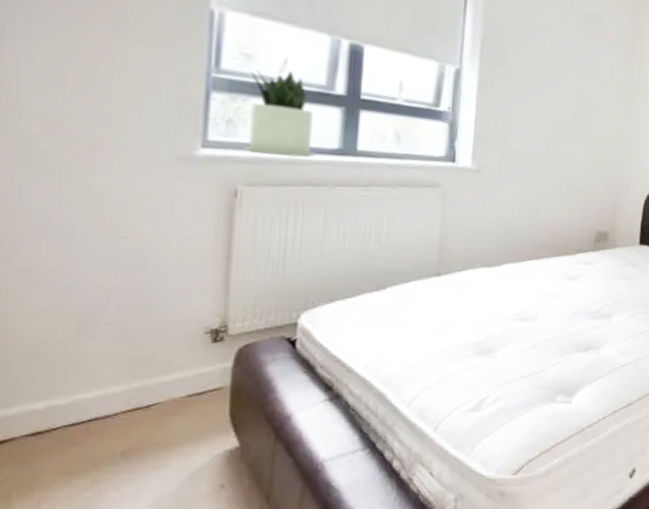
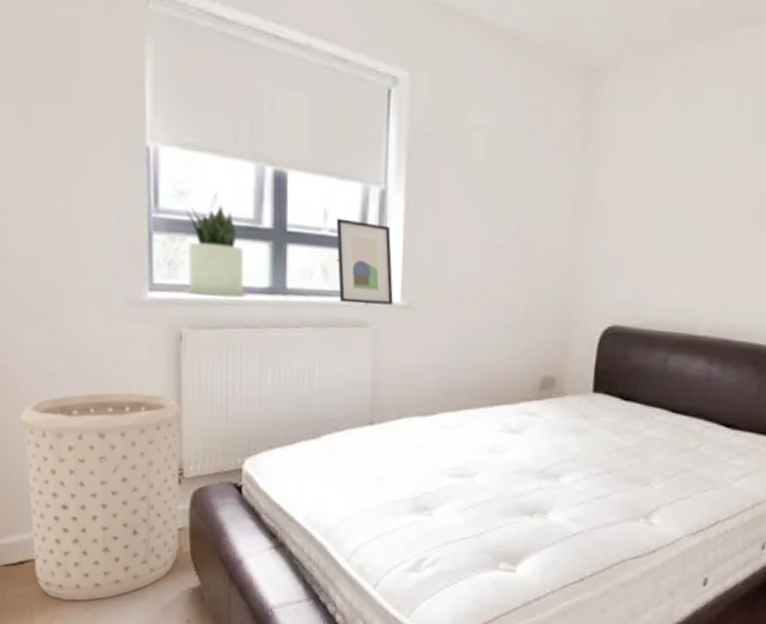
laundry basket: none [18,249,232,480] -> present [19,392,182,601]
picture frame: none [410,90,465,169] -> present [336,218,393,306]

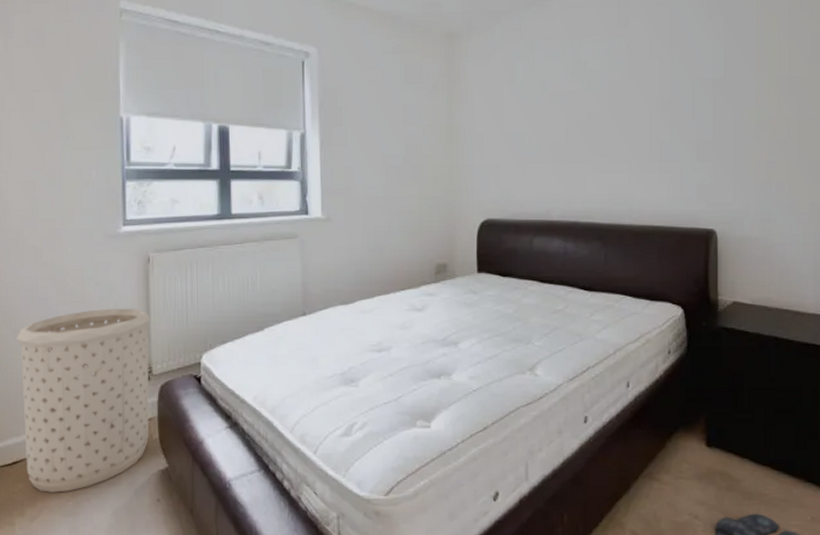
planter: present [183,206,249,298] -> none [150,156,202,225]
picture frame: present [336,218,393,306] -> none [268,157,315,221]

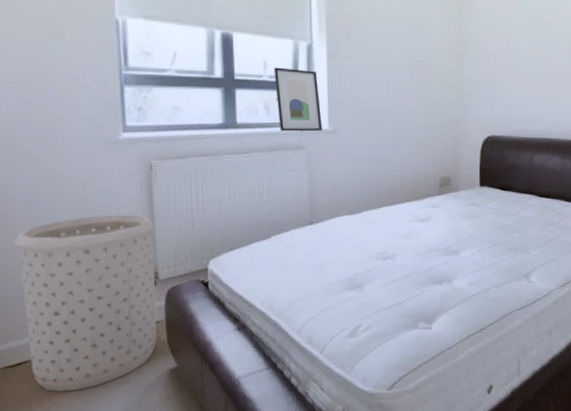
picture frame: none [268,157,315,221] -> present [274,67,322,132]

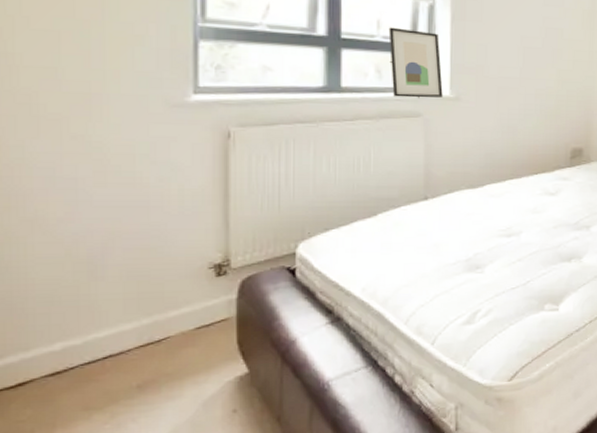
laundry basket: present [14,215,157,391] -> none [27,191,230,417]

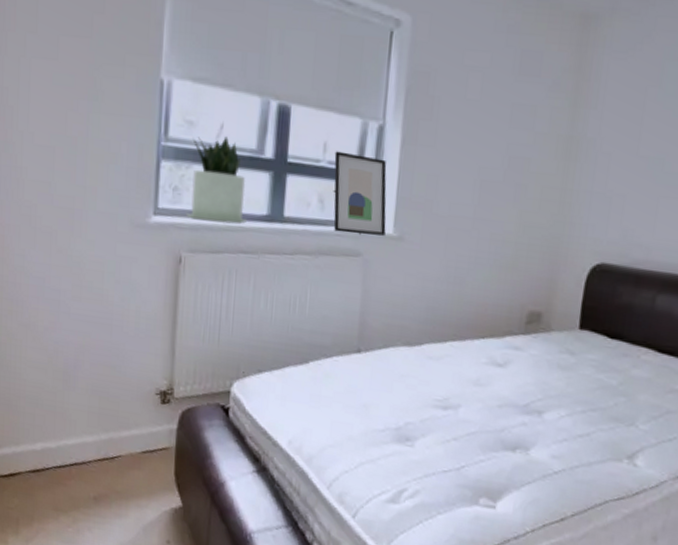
planter: none [232,16,303,97] -> present [185,136,248,225]

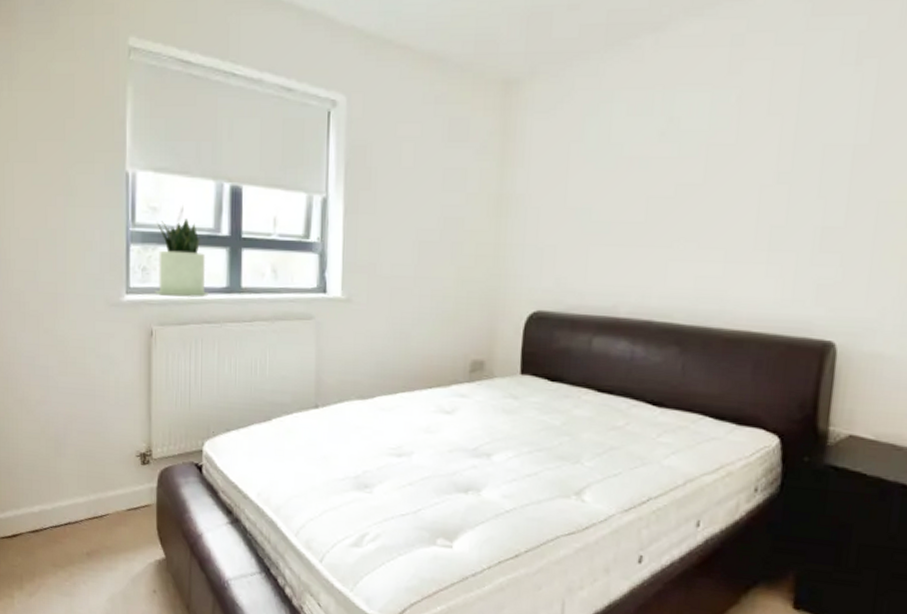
picture frame: present [333,151,387,236] -> none [284,224,335,300]

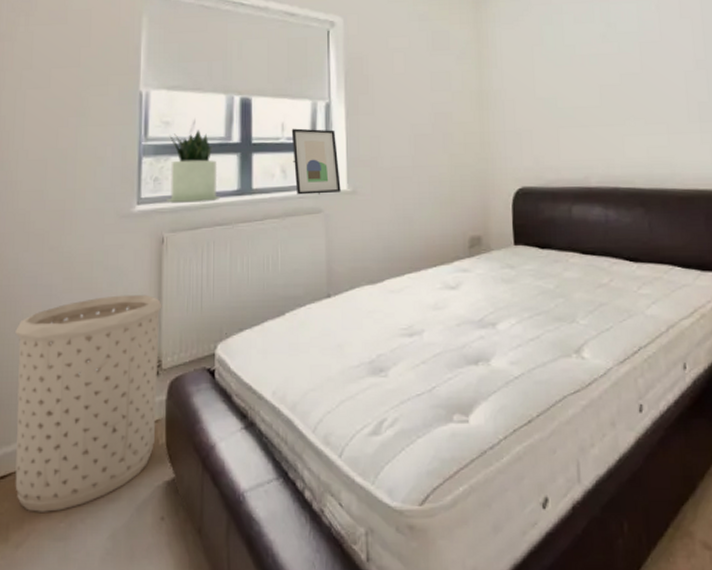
laundry basket: none [18,383,152,571] -> present [15,294,162,512]
picture frame: none [284,224,335,300] -> present [291,128,341,195]

